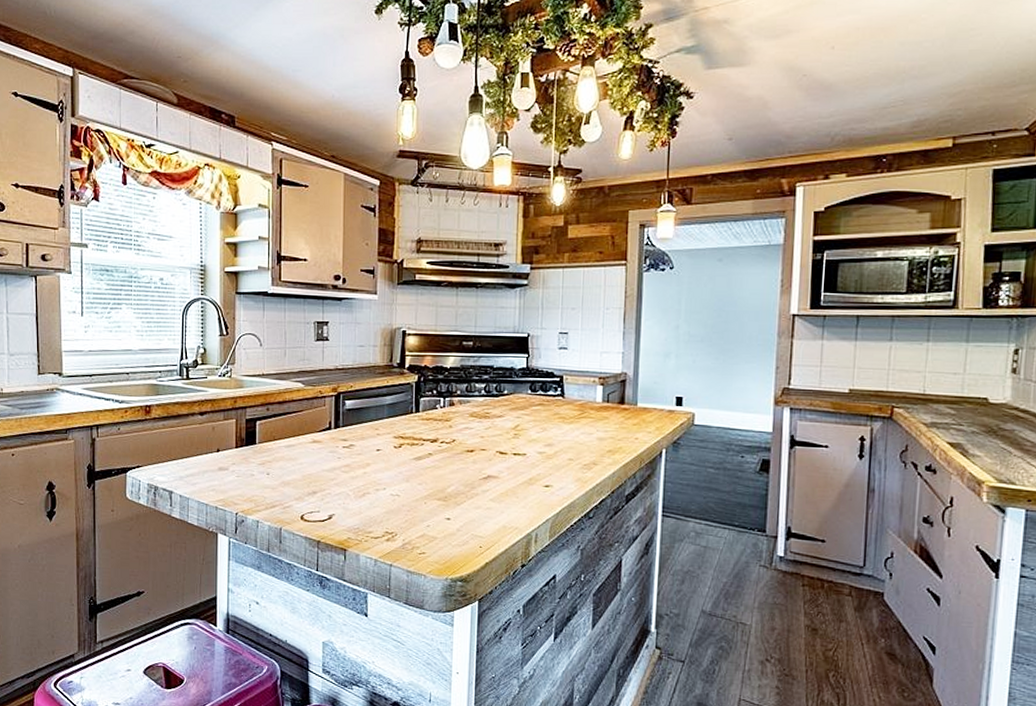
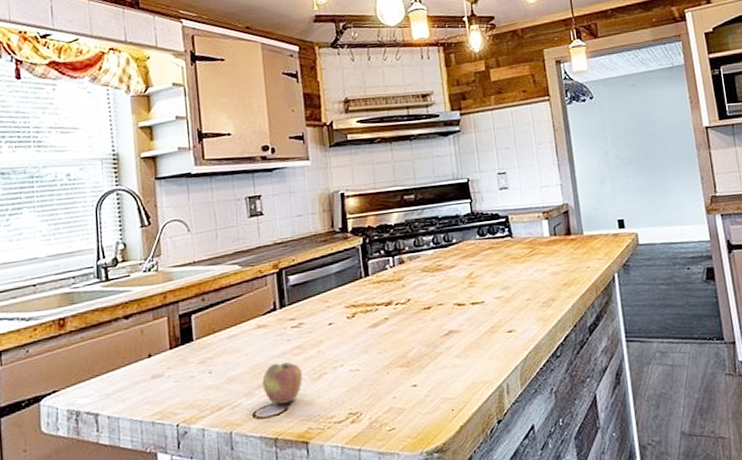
apple: none [312,477,348,513] -> present [262,362,303,404]

